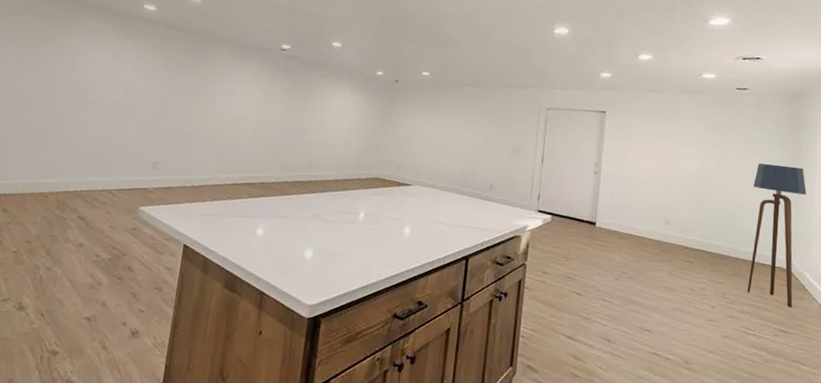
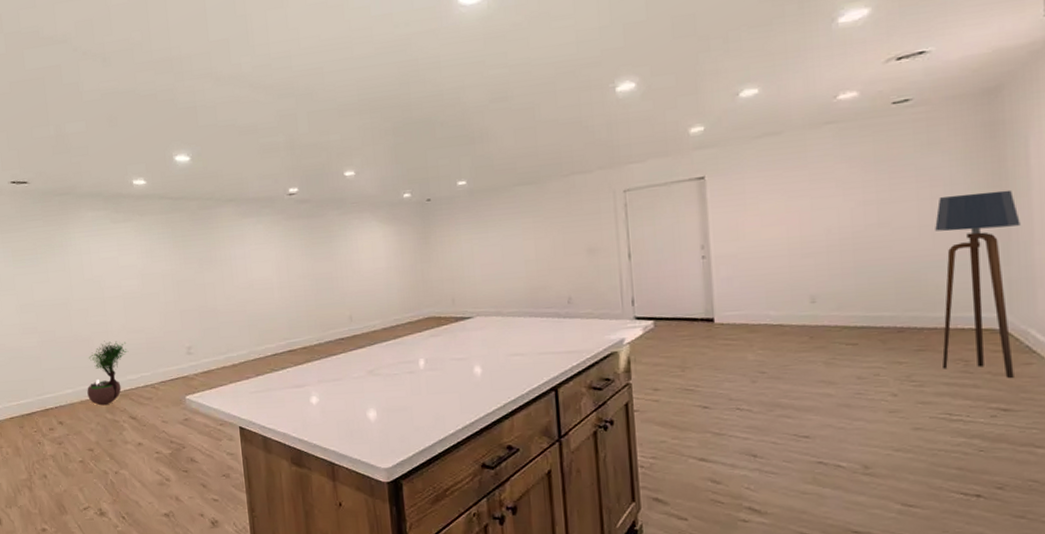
potted tree: none [41,140,96,202] -> present [87,341,129,406]

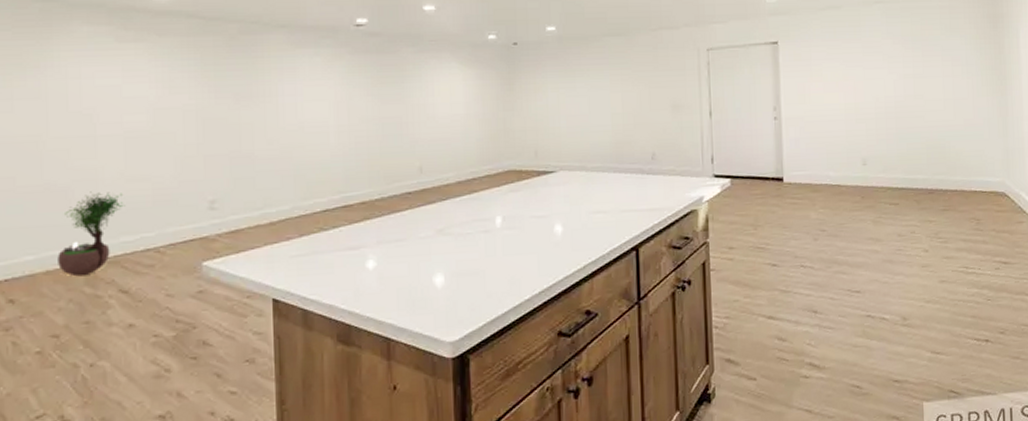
floor lamp: present [935,190,1021,378] -> none [955,73,1014,235]

